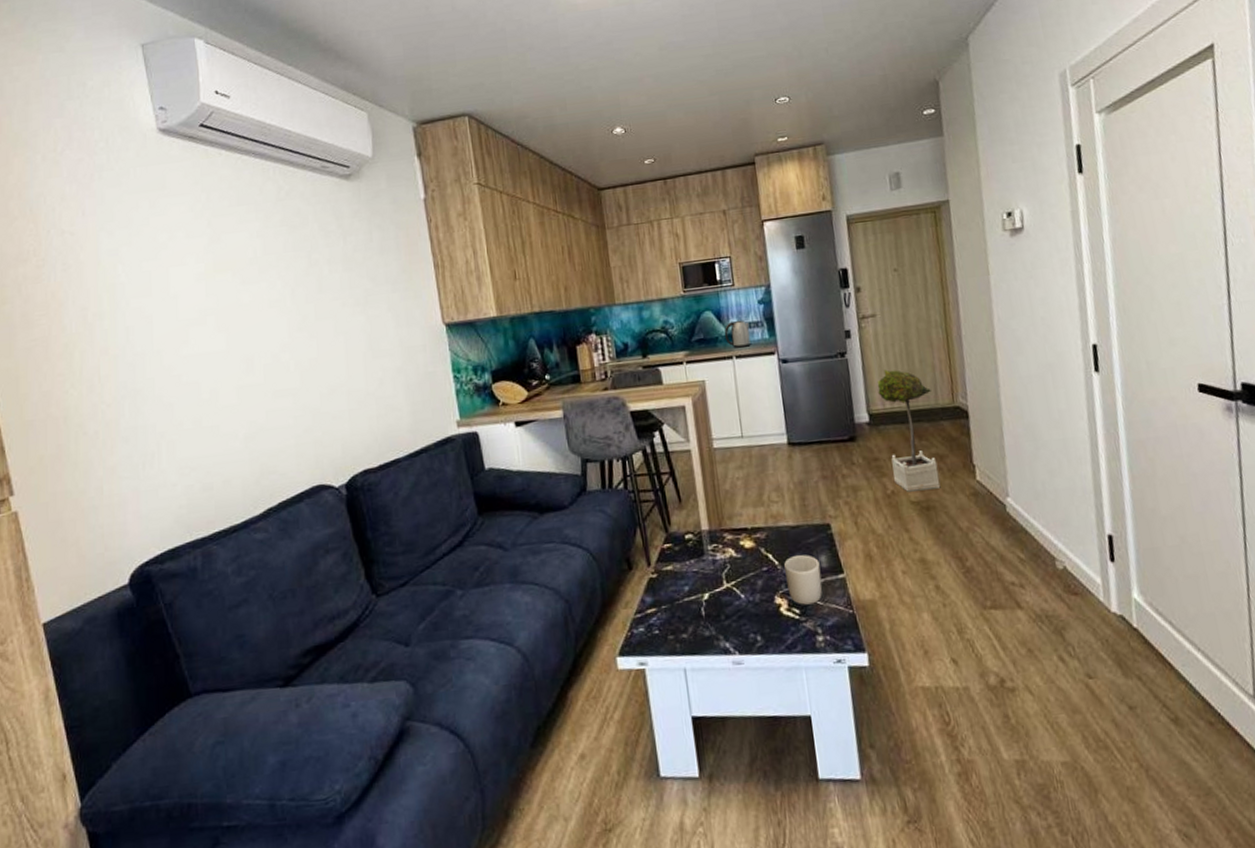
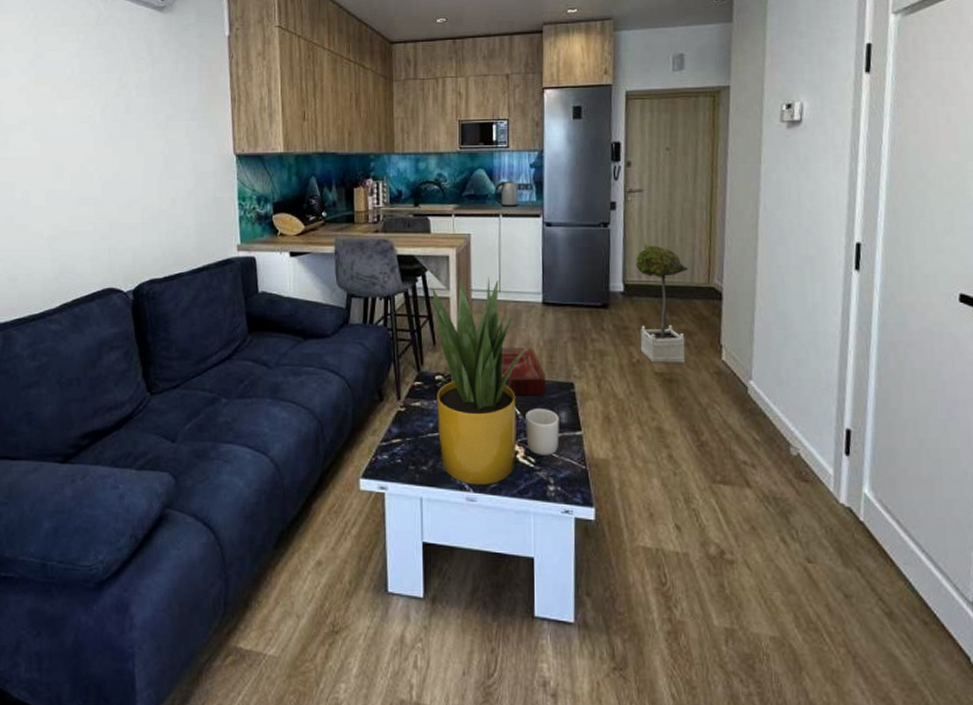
planter: none [671,423,780,647] -> present [432,277,529,485]
decorative tray: none [751,492,803,545] -> present [500,347,546,396]

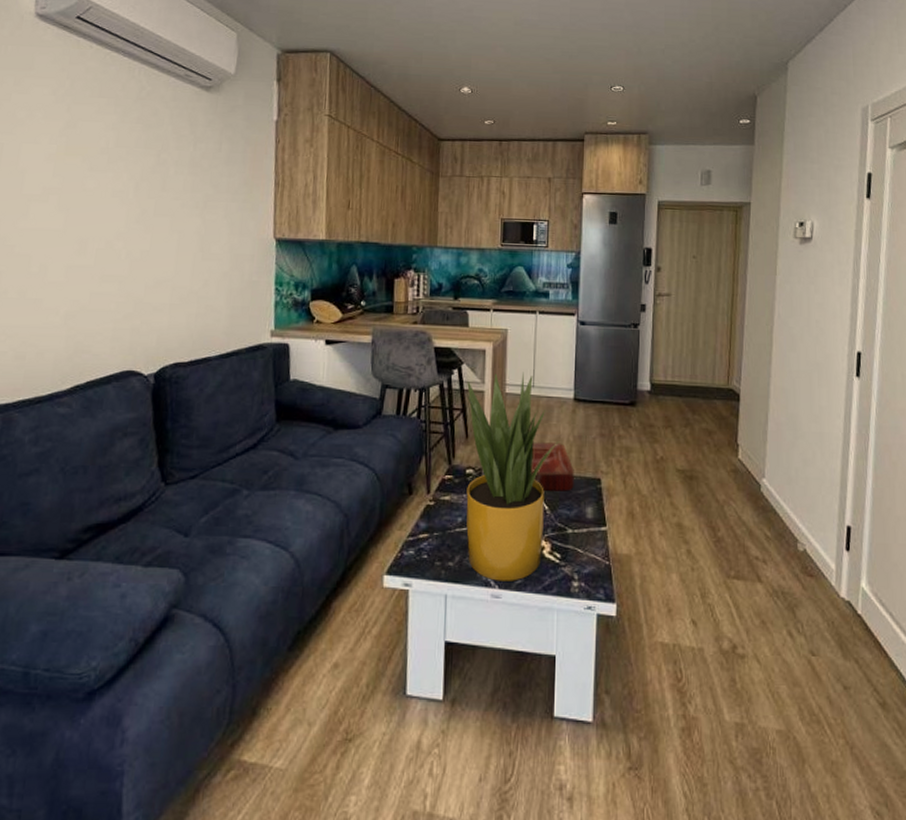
kettle: present [495,180,519,207] -> none [533,279,556,305]
mug: present [526,407,560,456] -> none [553,503,585,551]
potted tree: present [636,244,688,363] -> none [662,345,710,461]

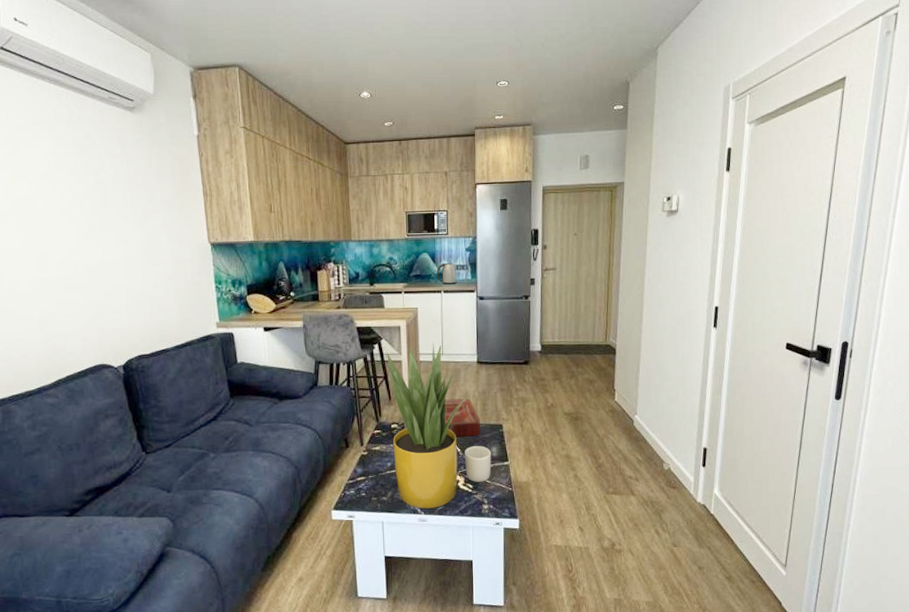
kettle: none [533,279,556,305] -> present [437,262,457,285]
mug: none [553,503,585,551] -> present [465,445,492,482]

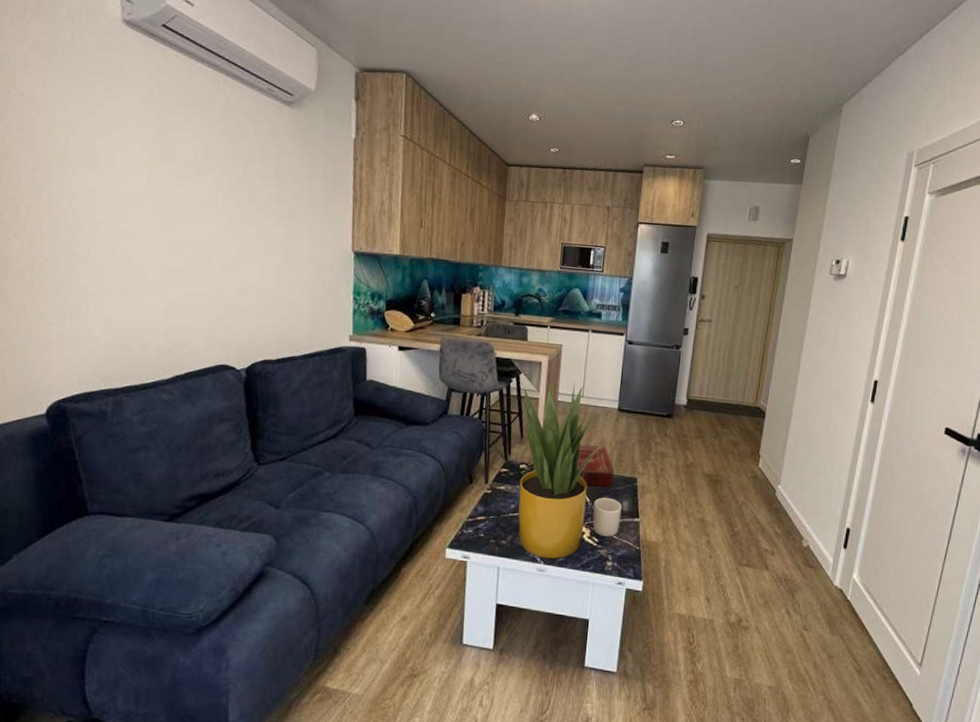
kettle: present [437,262,457,285] -> none [587,301,609,325]

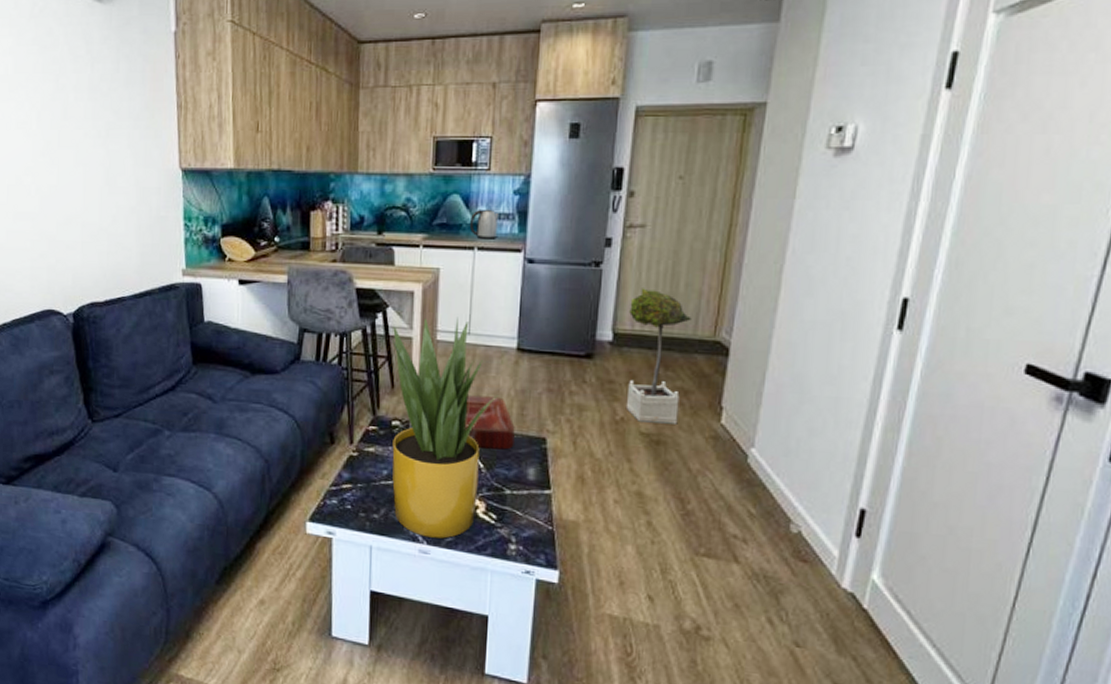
kettle: none [587,301,609,325] -> present [470,209,499,239]
mug: present [592,497,622,537] -> none [488,462,527,513]
potted tree: none [694,366,741,468] -> present [625,288,691,424]

